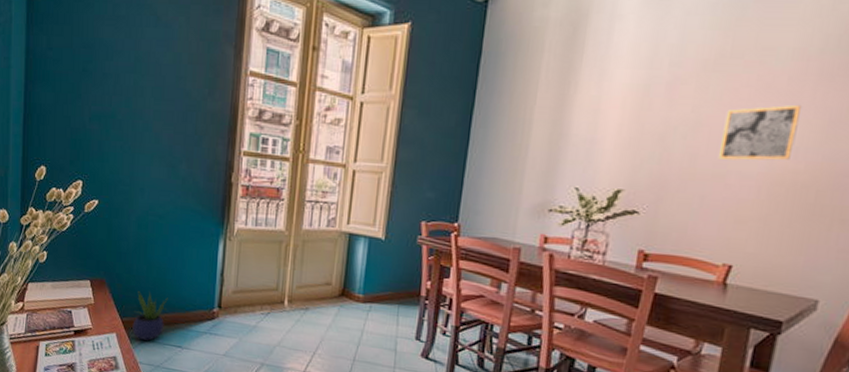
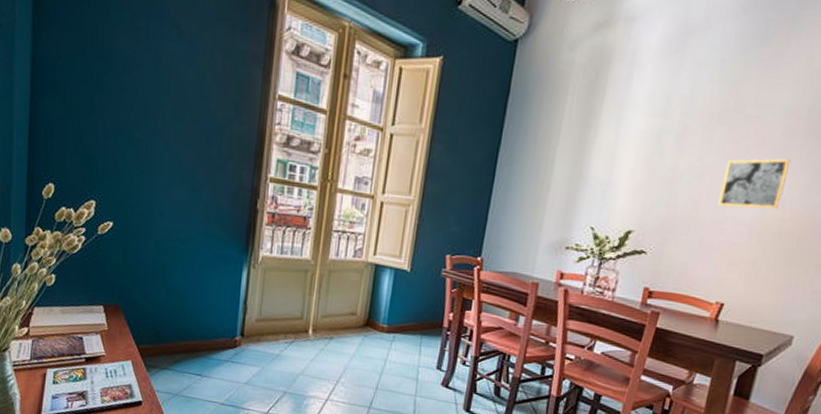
potted plant: present [132,290,168,341] -> none [149,317,188,369]

